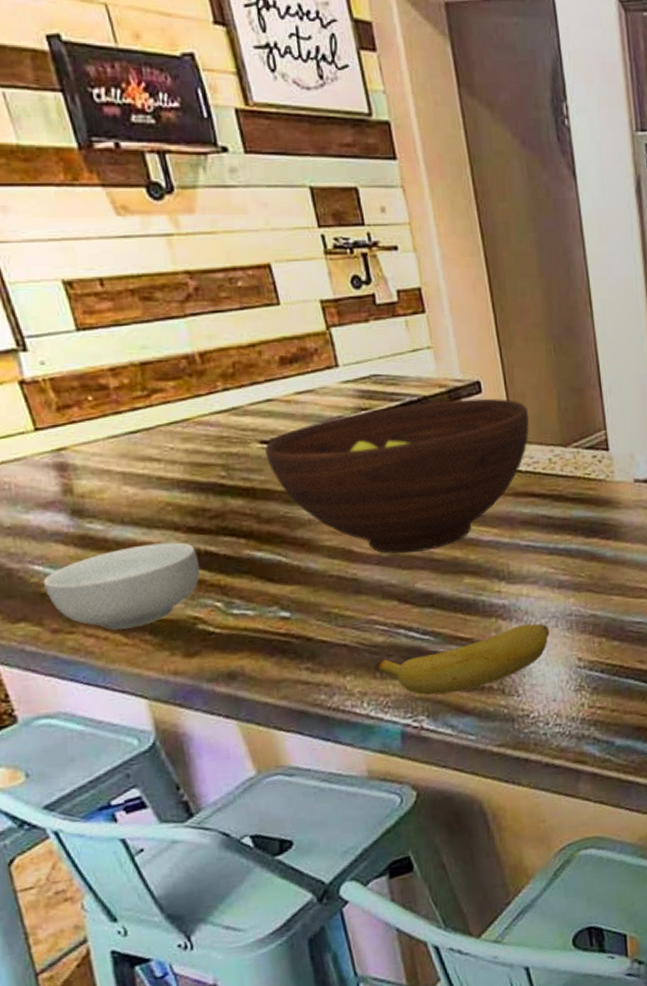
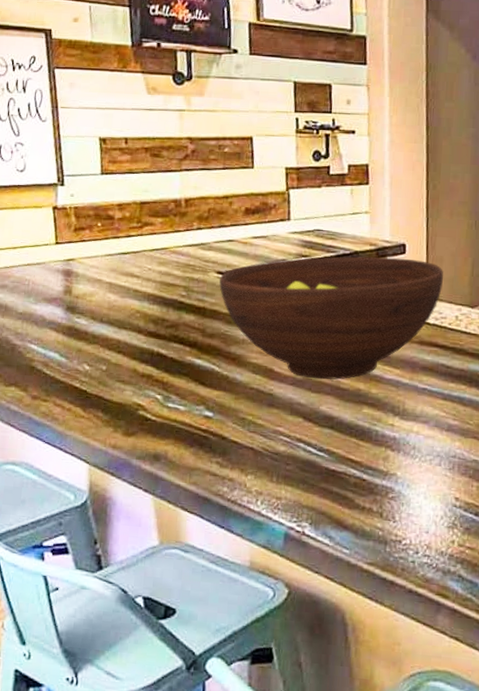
cereal bowl: present [43,542,200,630] -> none [35,340,151,405]
banana: present [374,623,550,695] -> none [273,457,433,508]

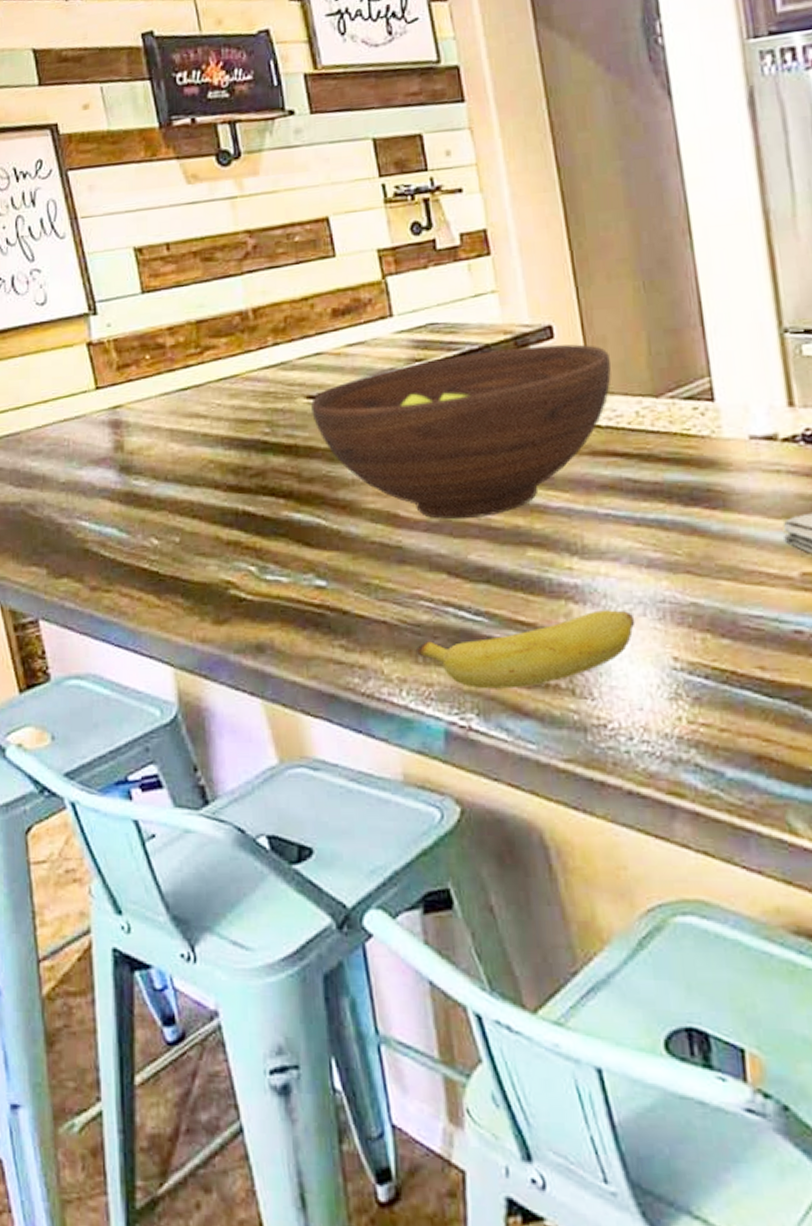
banana: none [273,457,433,508] -> present [417,610,636,689]

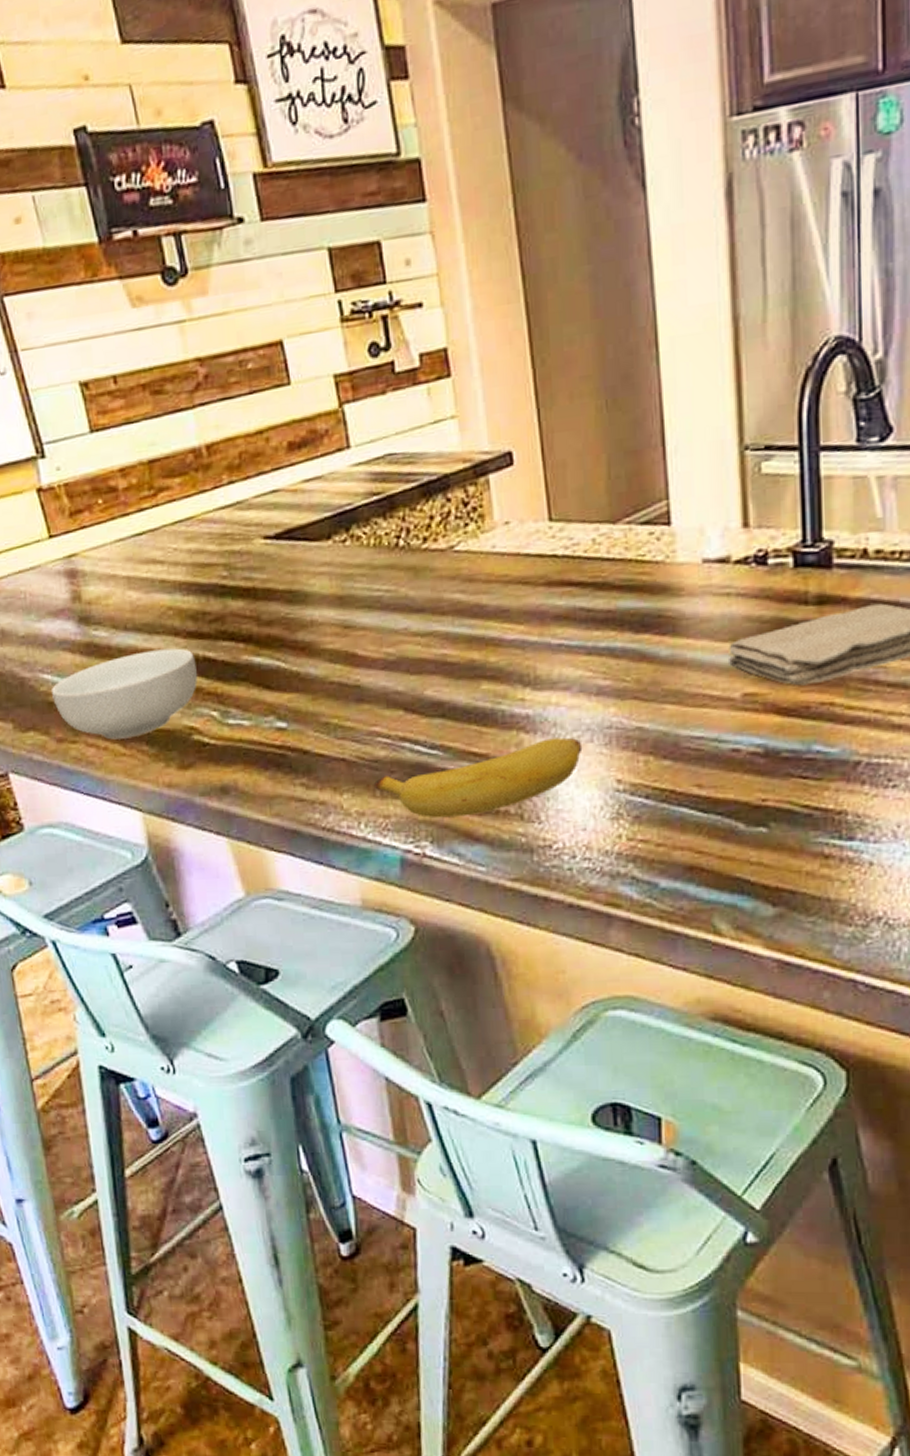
cereal bowl: none [89,501,236,590] -> present [52,648,197,740]
fruit bowl: present [310,344,612,520] -> none [267,470,571,657]

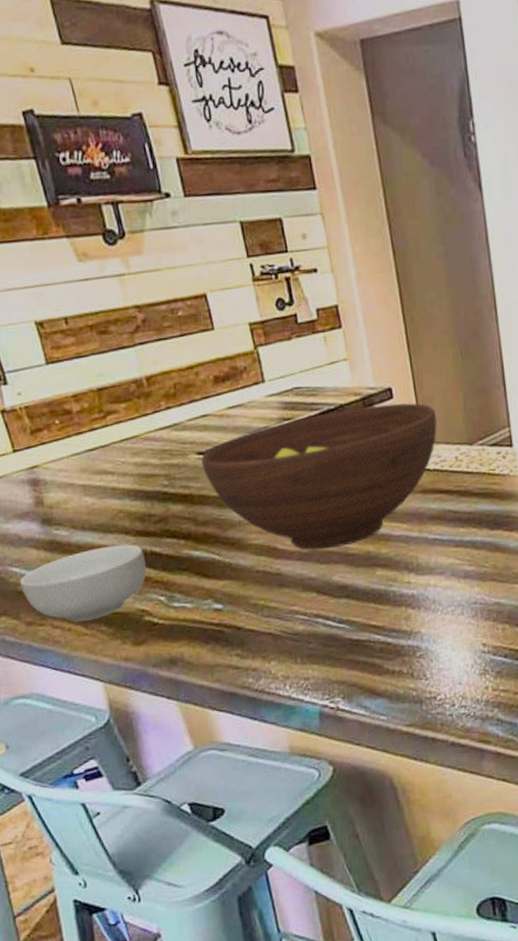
fruit bowl: none [267,470,571,657] -> present [200,403,437,550]
banana: present [374,737,583,818] -> none [296,611,456,679]

